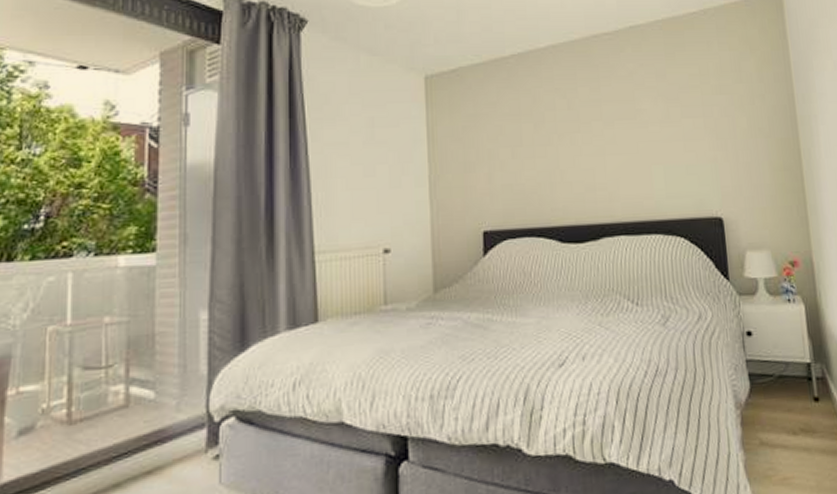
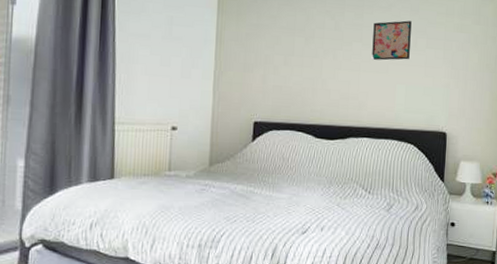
wall art: none [614,88,663,141] -> present [372,20,412,61]

